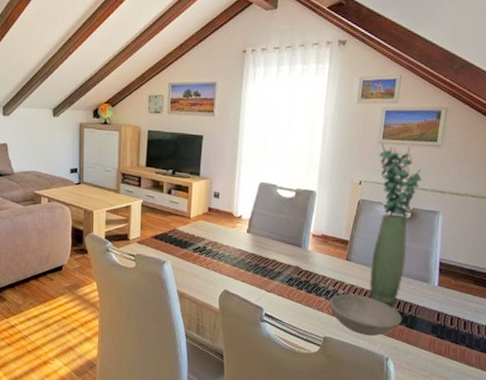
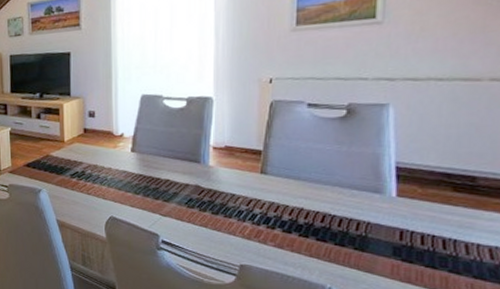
bowl: present [328,293,402,336] -> none [242,212,347,261]
vase: present [369,144,422,308] -> none [293,28,358,227]

